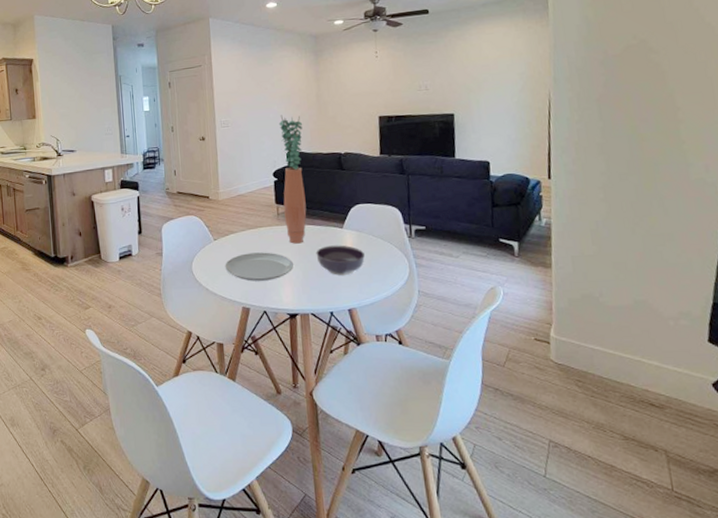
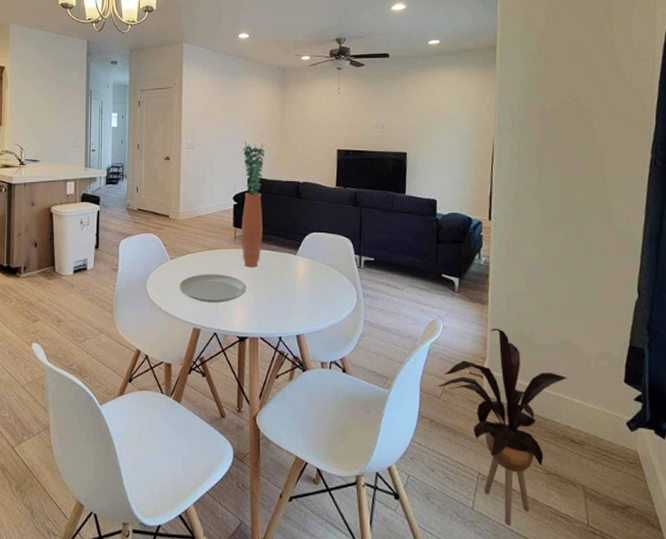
bowl: present [316,245,365,275] -> none [269,271,315,301]
house plant: none [500,291,644,493] -> present [437,328,567,526]

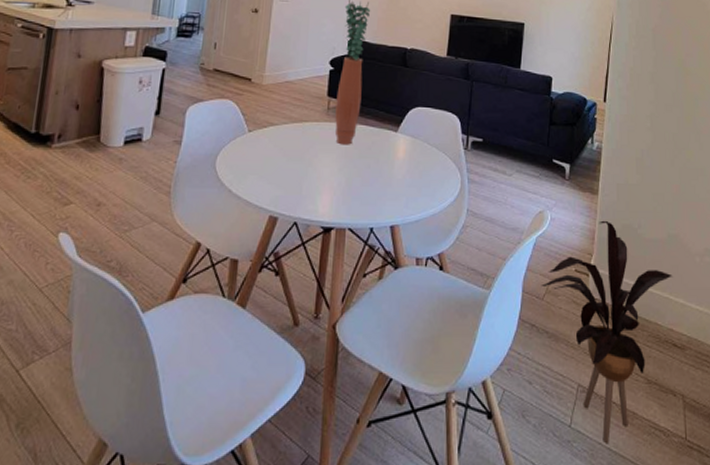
plate: present [179,274,247,302] -> none [256,151,338,186]

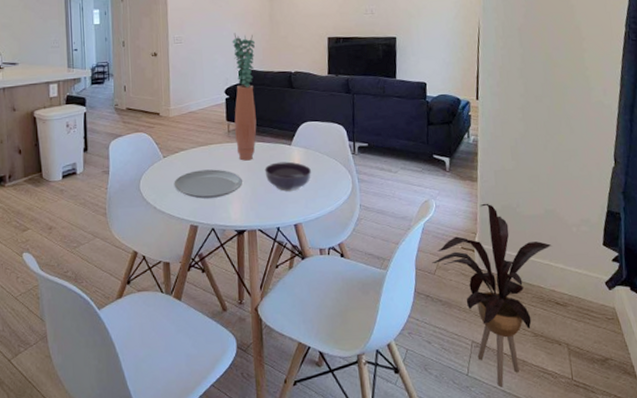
plate: none [256,151,338,186] -> present [174,169,243,199]
bowl: none [364,150,416,186] -> present [264,161,311,192]

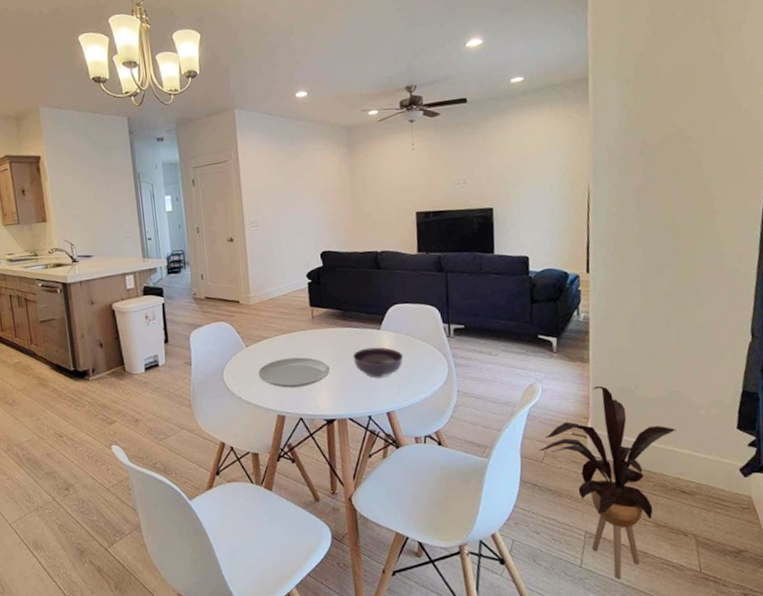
vase: present [232,33,257,161] -> none [311,212,343,348]

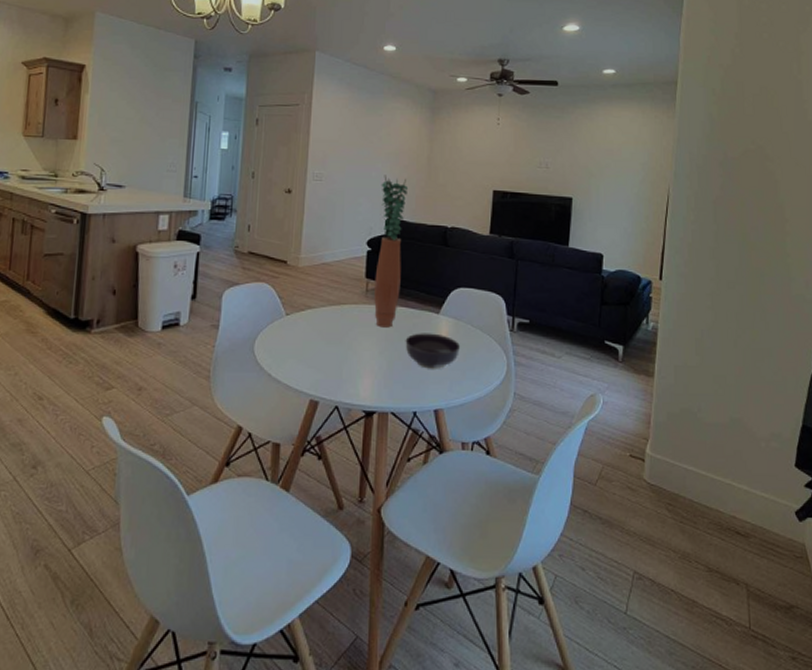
plate: present [258,357,331,388] -> none [295,334,379,369]
vase: none [311,212,343,348] -> present [374,175,409,328]
house plant: present [539,385,676,580] -> none [593,404,735,632]

